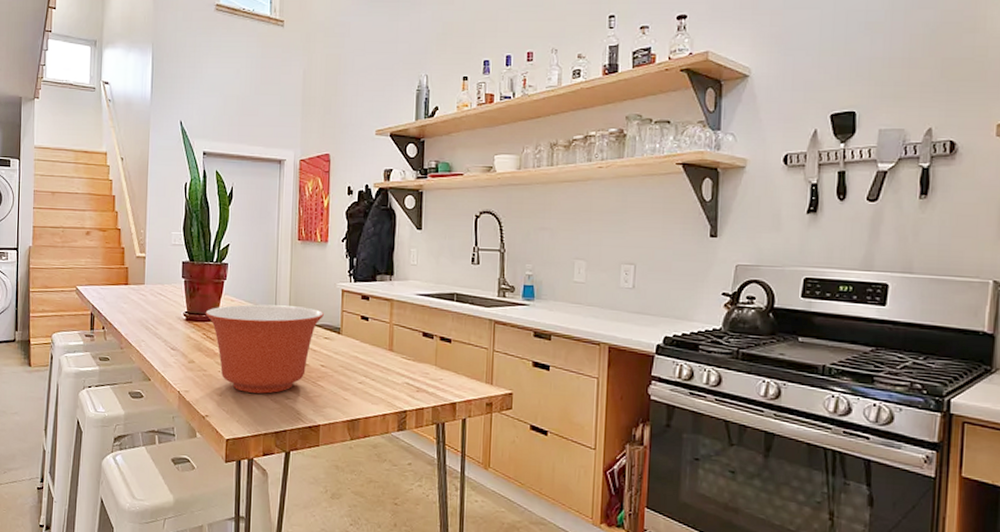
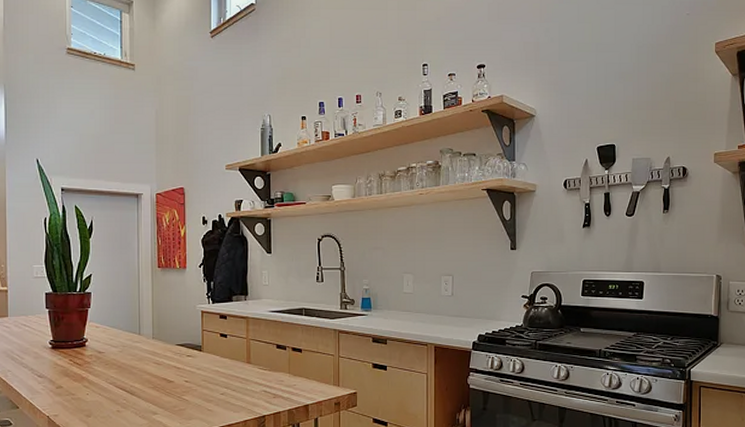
mixing bowl: present [205,304,324,394] -> none [71,329,185,411]

